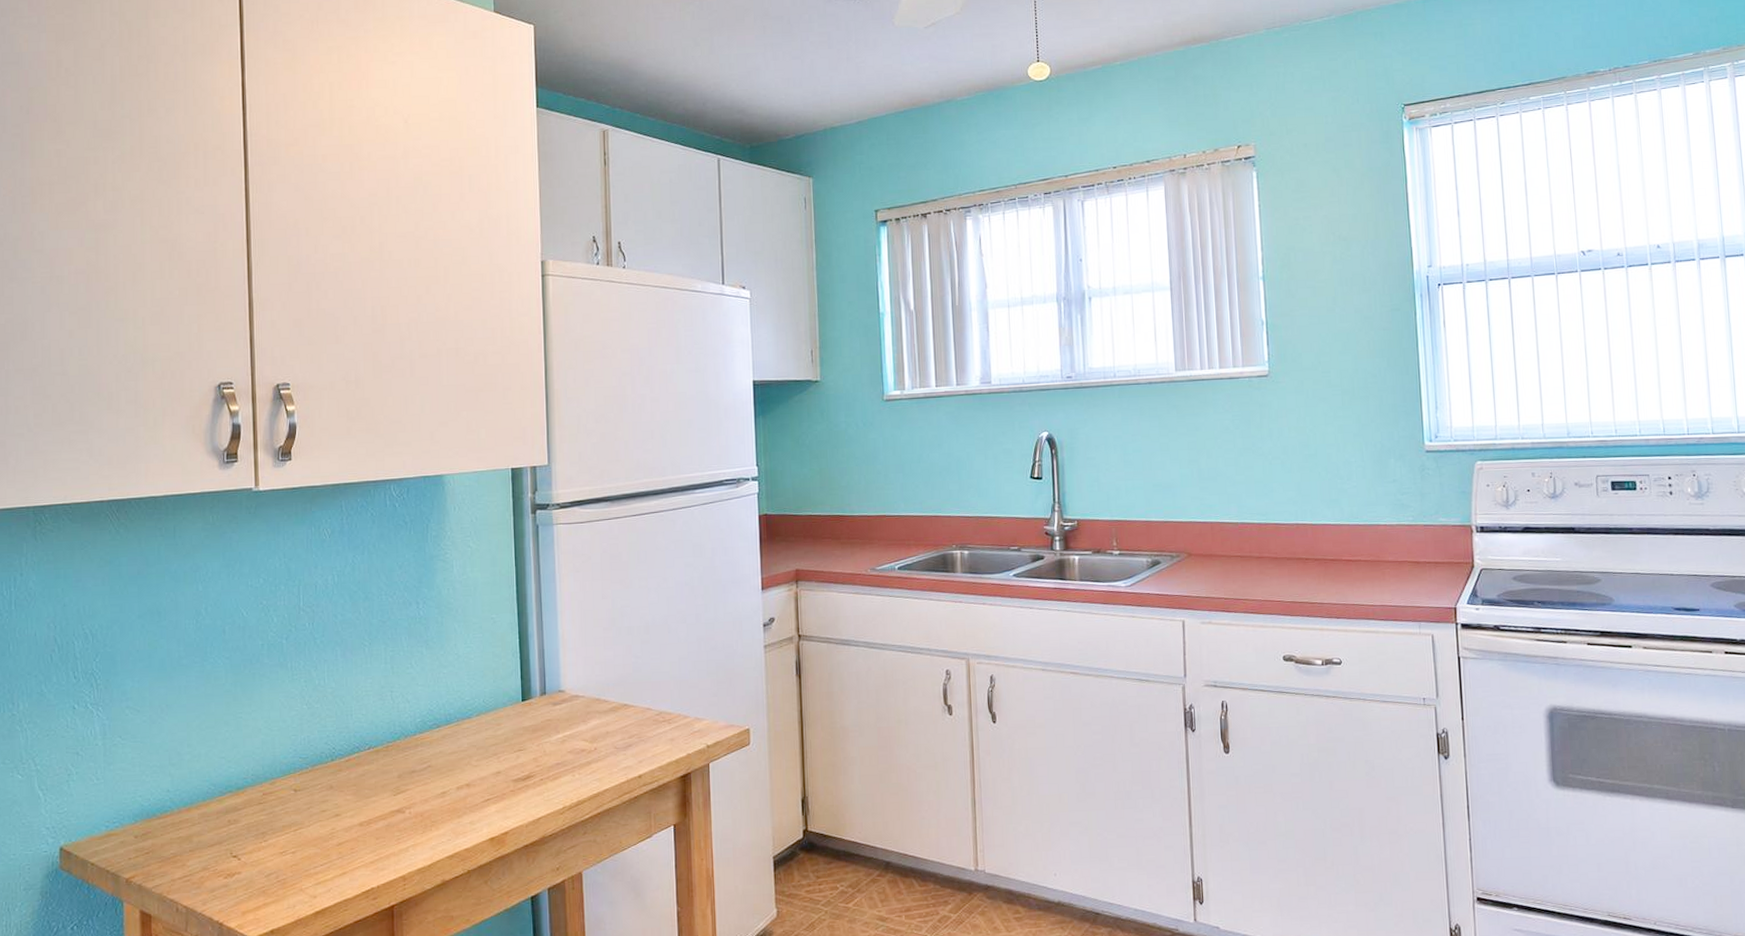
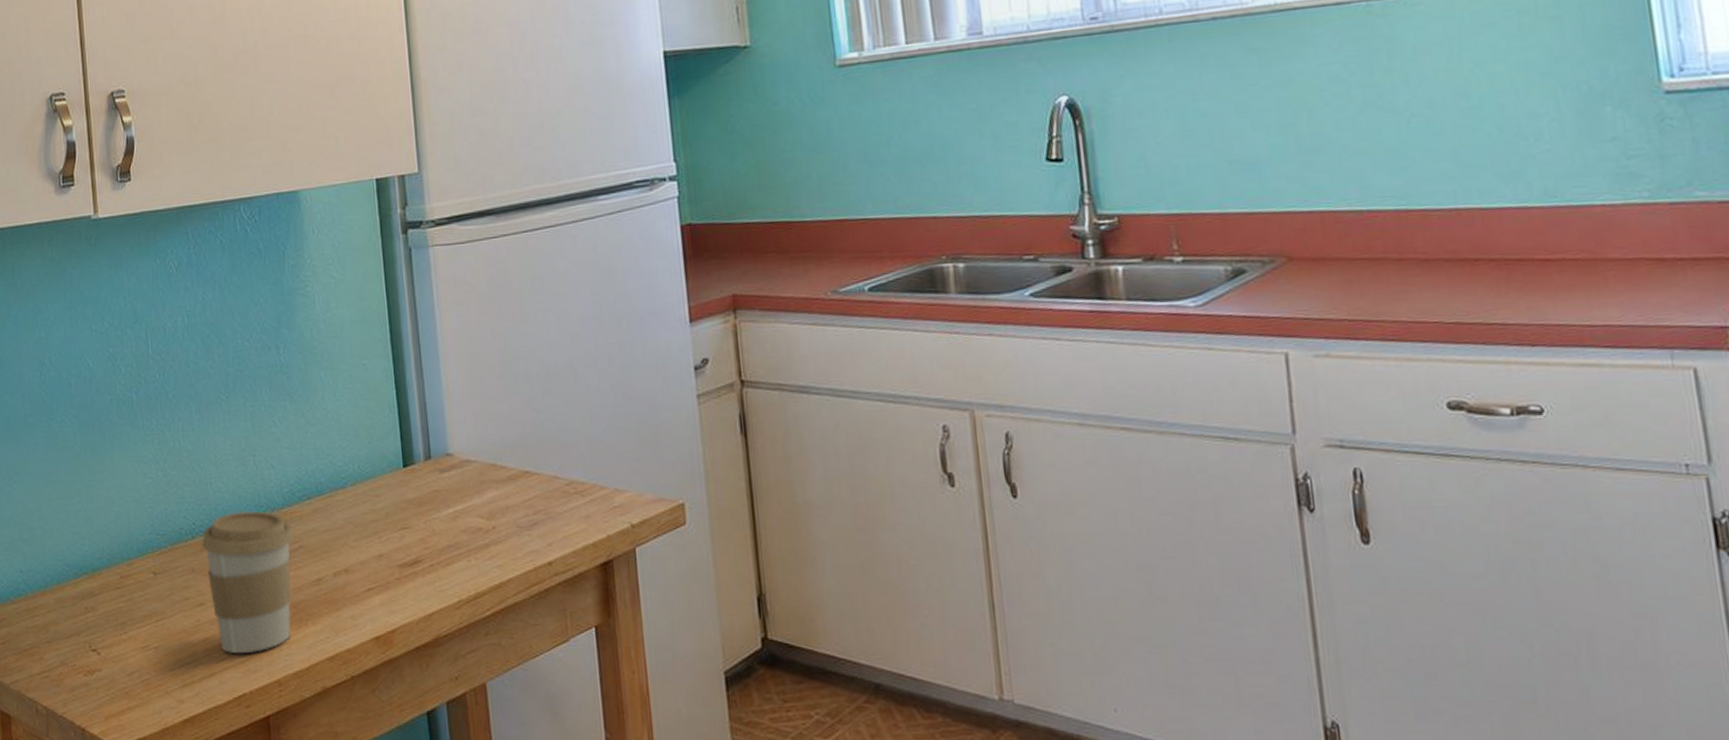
coffee cup: none [340,737,423,856] -> present [202,511,293,654]

